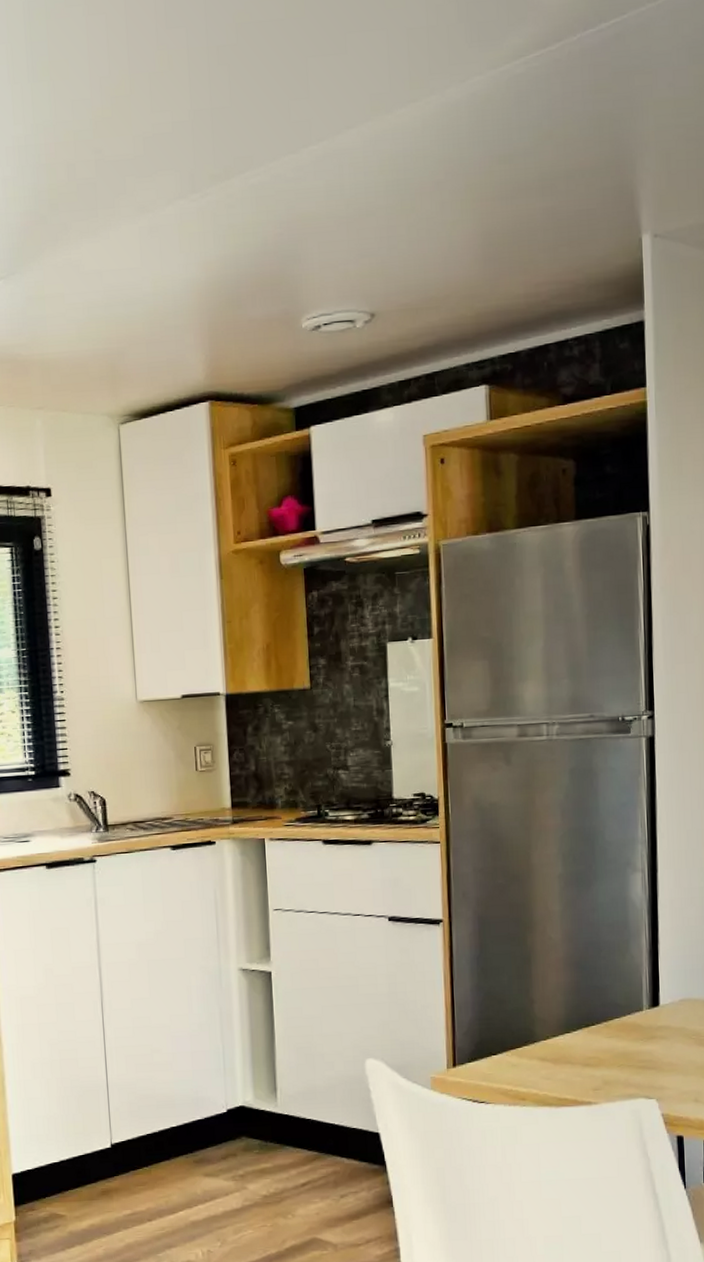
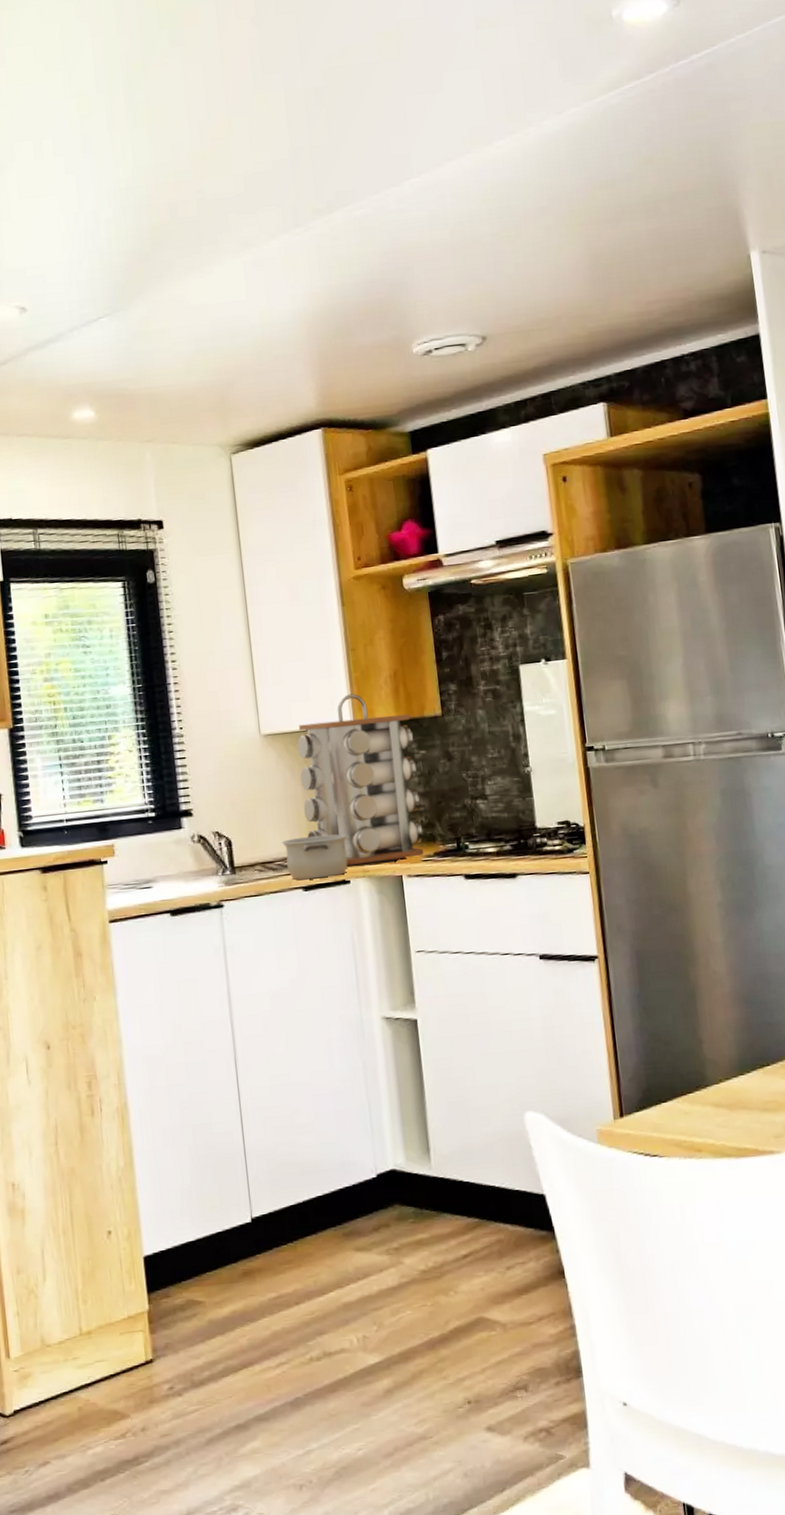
cooking pot: none [153,797,216,840] -> present [282,834,348,880]
spice rack: none [171,664,287,829] -> present [297,694,424,867]

